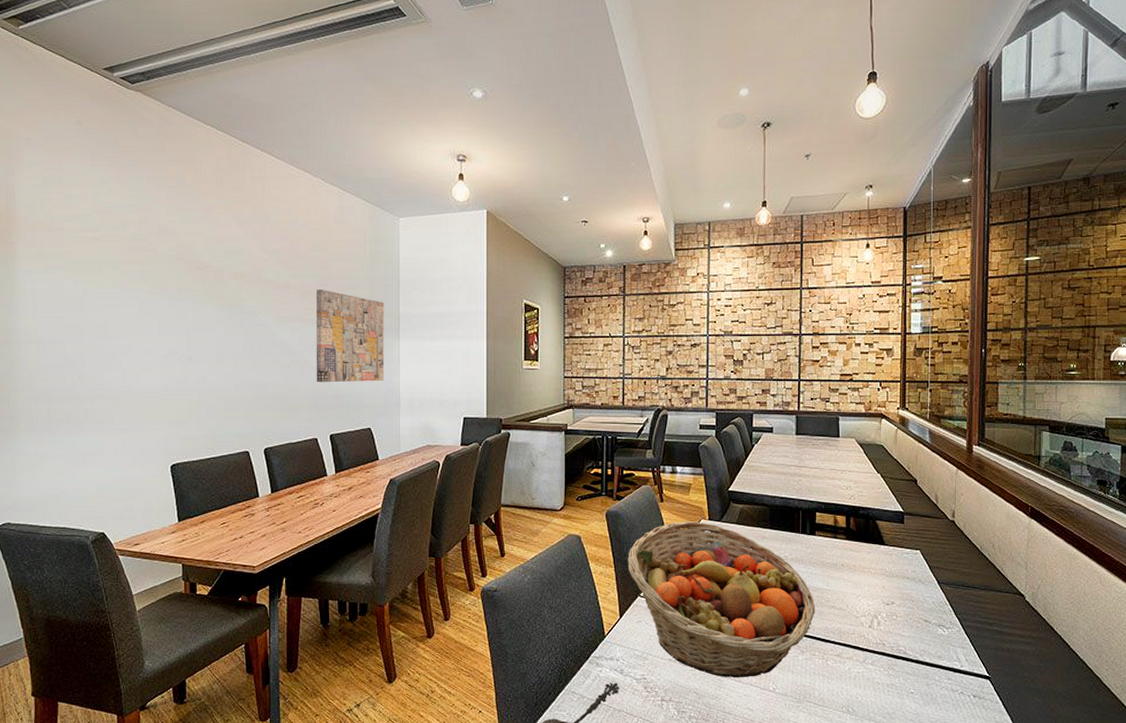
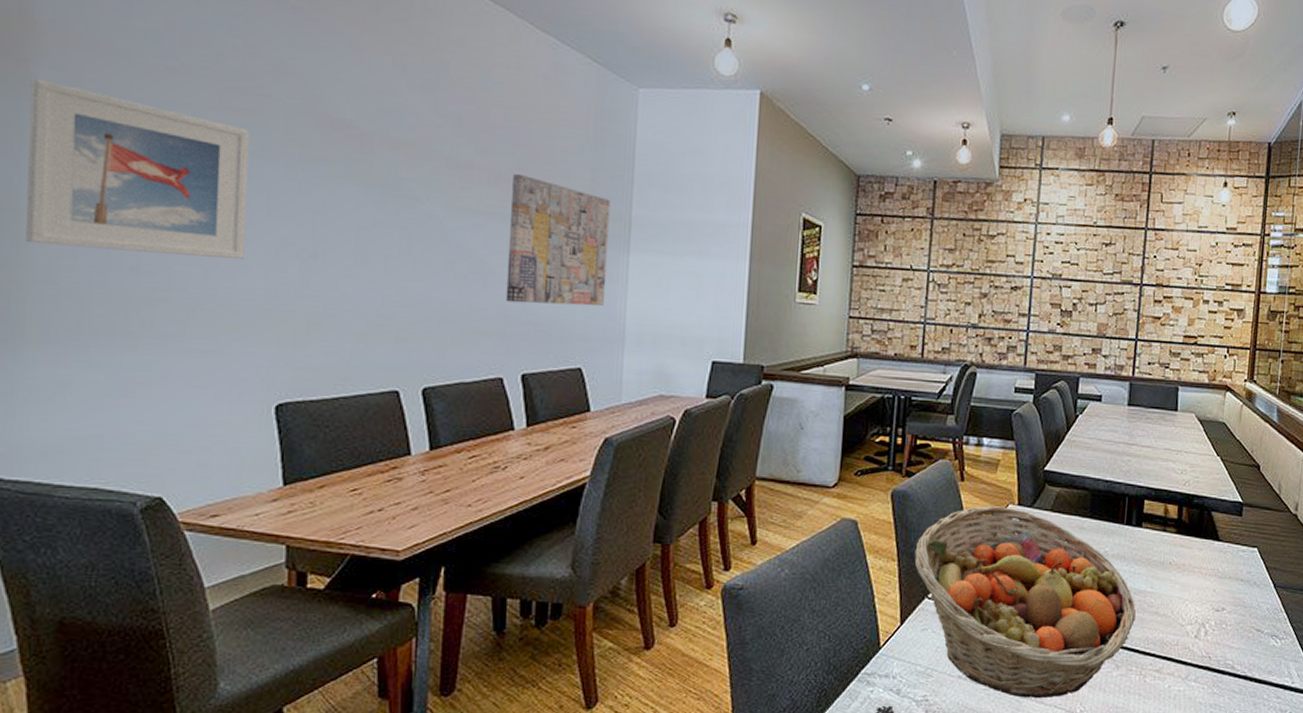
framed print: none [15,254,146,365] -> present [26,78,249,259]

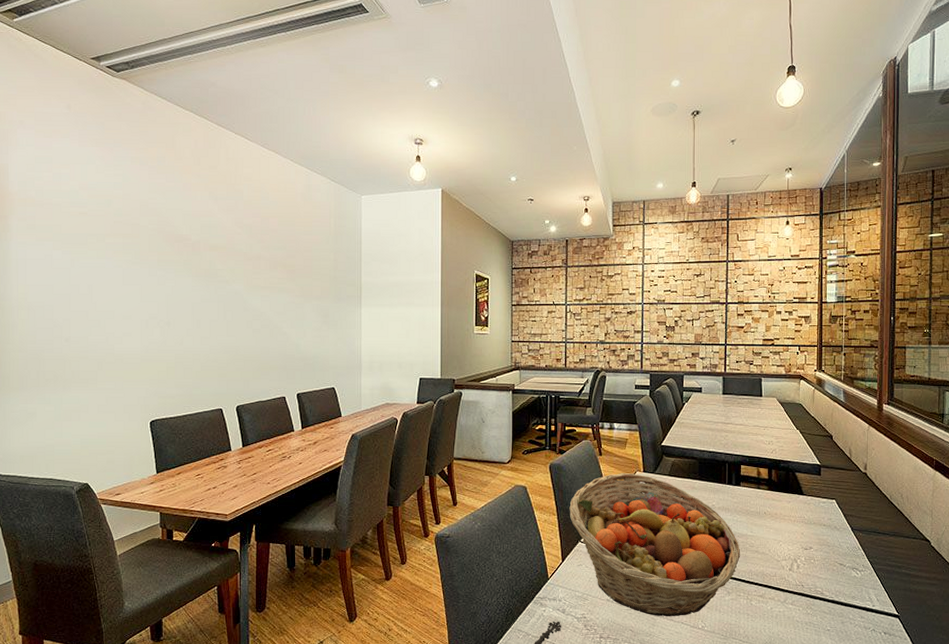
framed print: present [26,78,249,259] -> none [8,227,128,329]
wall art: present [505,173,611,306] -> none [284,260,347,346]

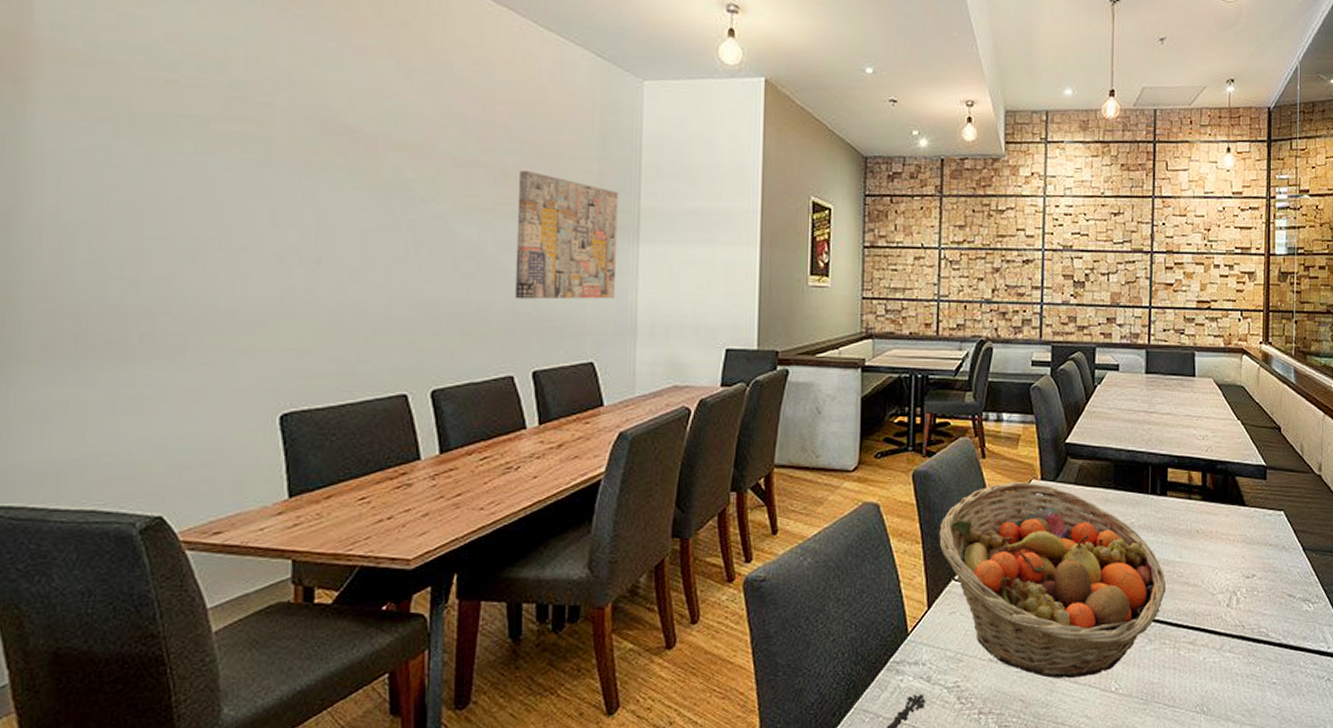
wall art: none [284,260,347,346] -> present [514,170,619,300]

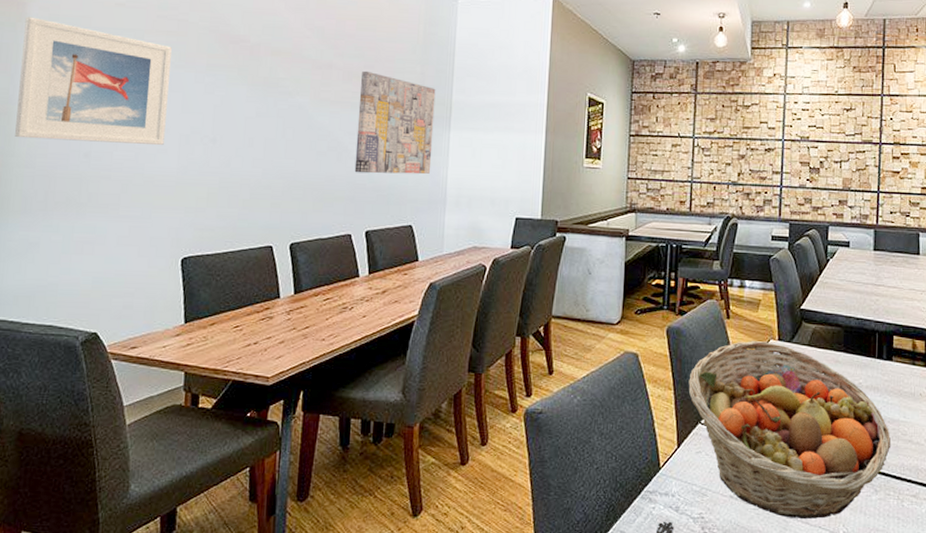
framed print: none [22,96,251,268] -> present [15,16,172,145]

